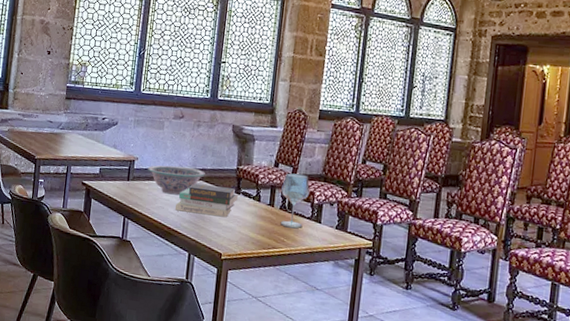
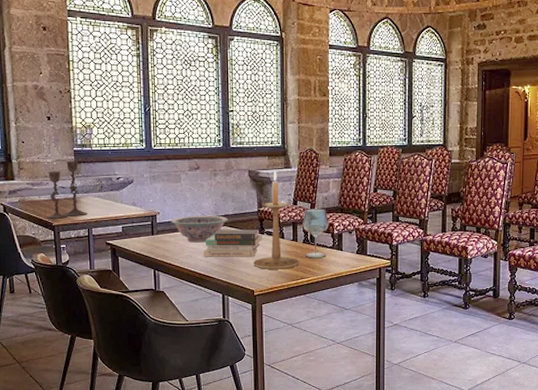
candlestick: none [31,96,70,153] -> present [47,161,87,219]
candlestick: none [225,128,274,235] -> present [254,170,299,269]

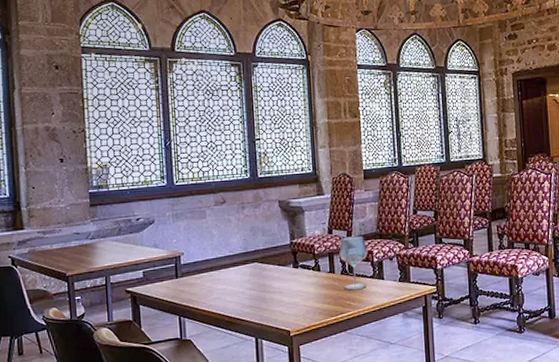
candlestick: present [47,161,87,219] -> none [60,204,104,269]
decorative bowl: present [170,215,229,243] -> none [195,252,260,283]
books: present [204,229,262,257] -> none [233,264,297,298]
candlestick: present [254,170,299,269] -> none [288,198,338,307]

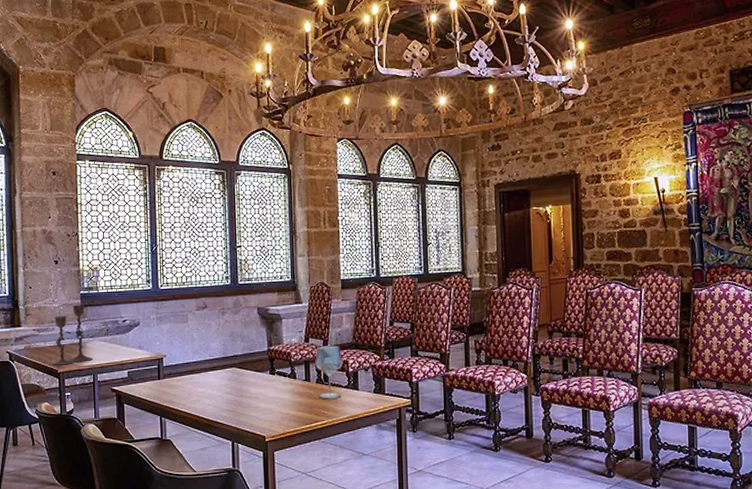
candlestick: none [60,204,104,269] -> present [52,304,93,366]

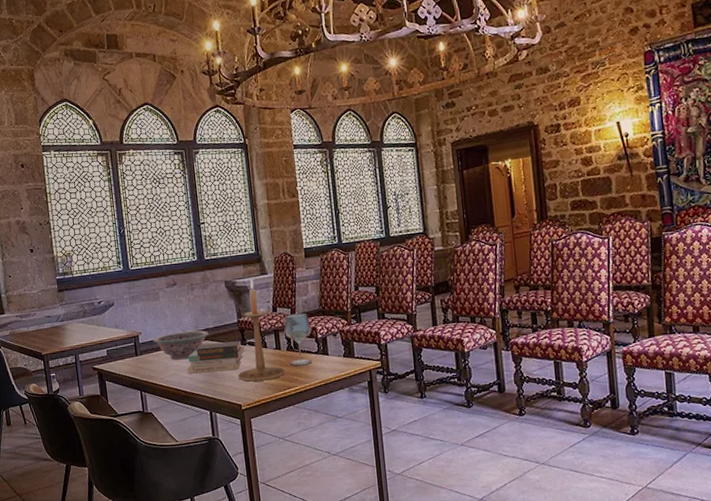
candlestick: present [52,304,93,366] -> none [34,289,73,349]
decorative bowl: none [177,356,238,386] -> present [152,330,210,360]
books: none [212,370,273,401] -> present [187,341,245,374]
candlestick: none [264,306,313,413] -> present [238,278,285,382]

